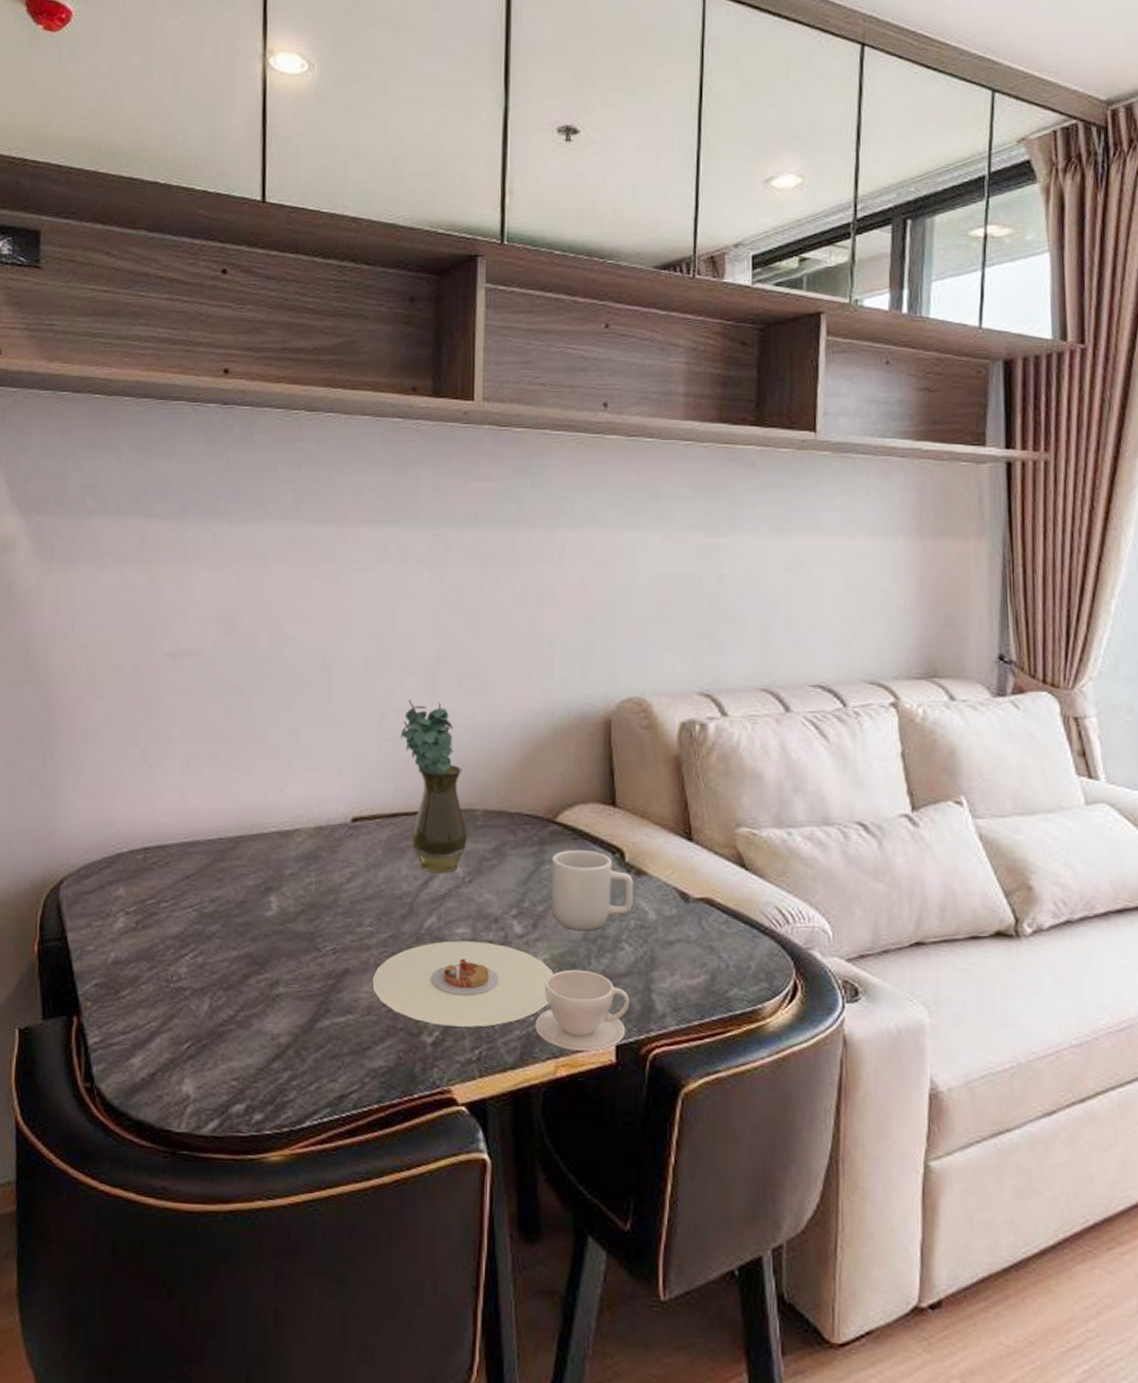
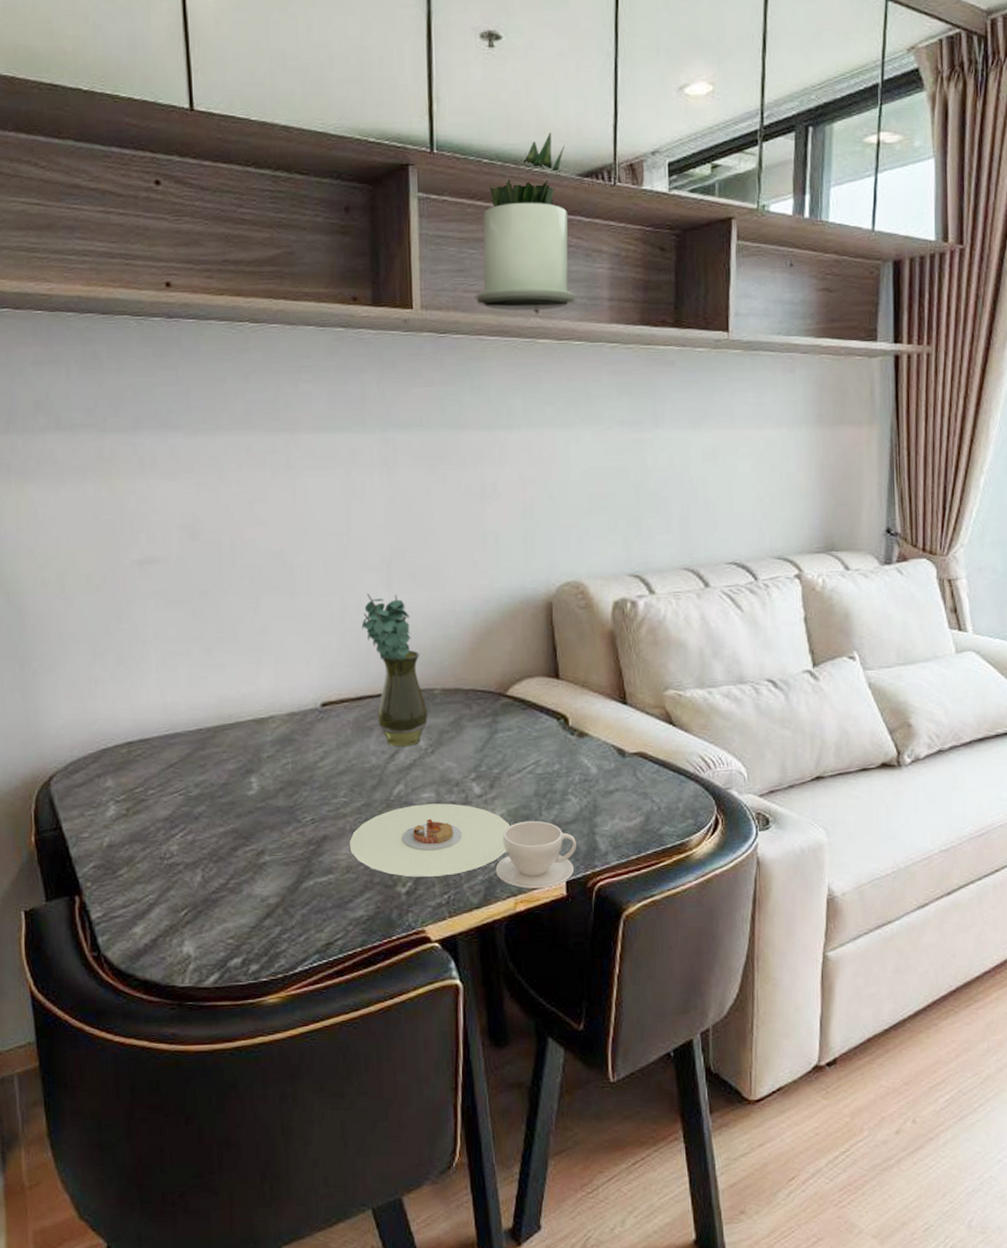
planter: none [539,225,650,405] -> present [474,132,577,311]
mug: present [551,849,634,931] -> none [504,717,578,788]

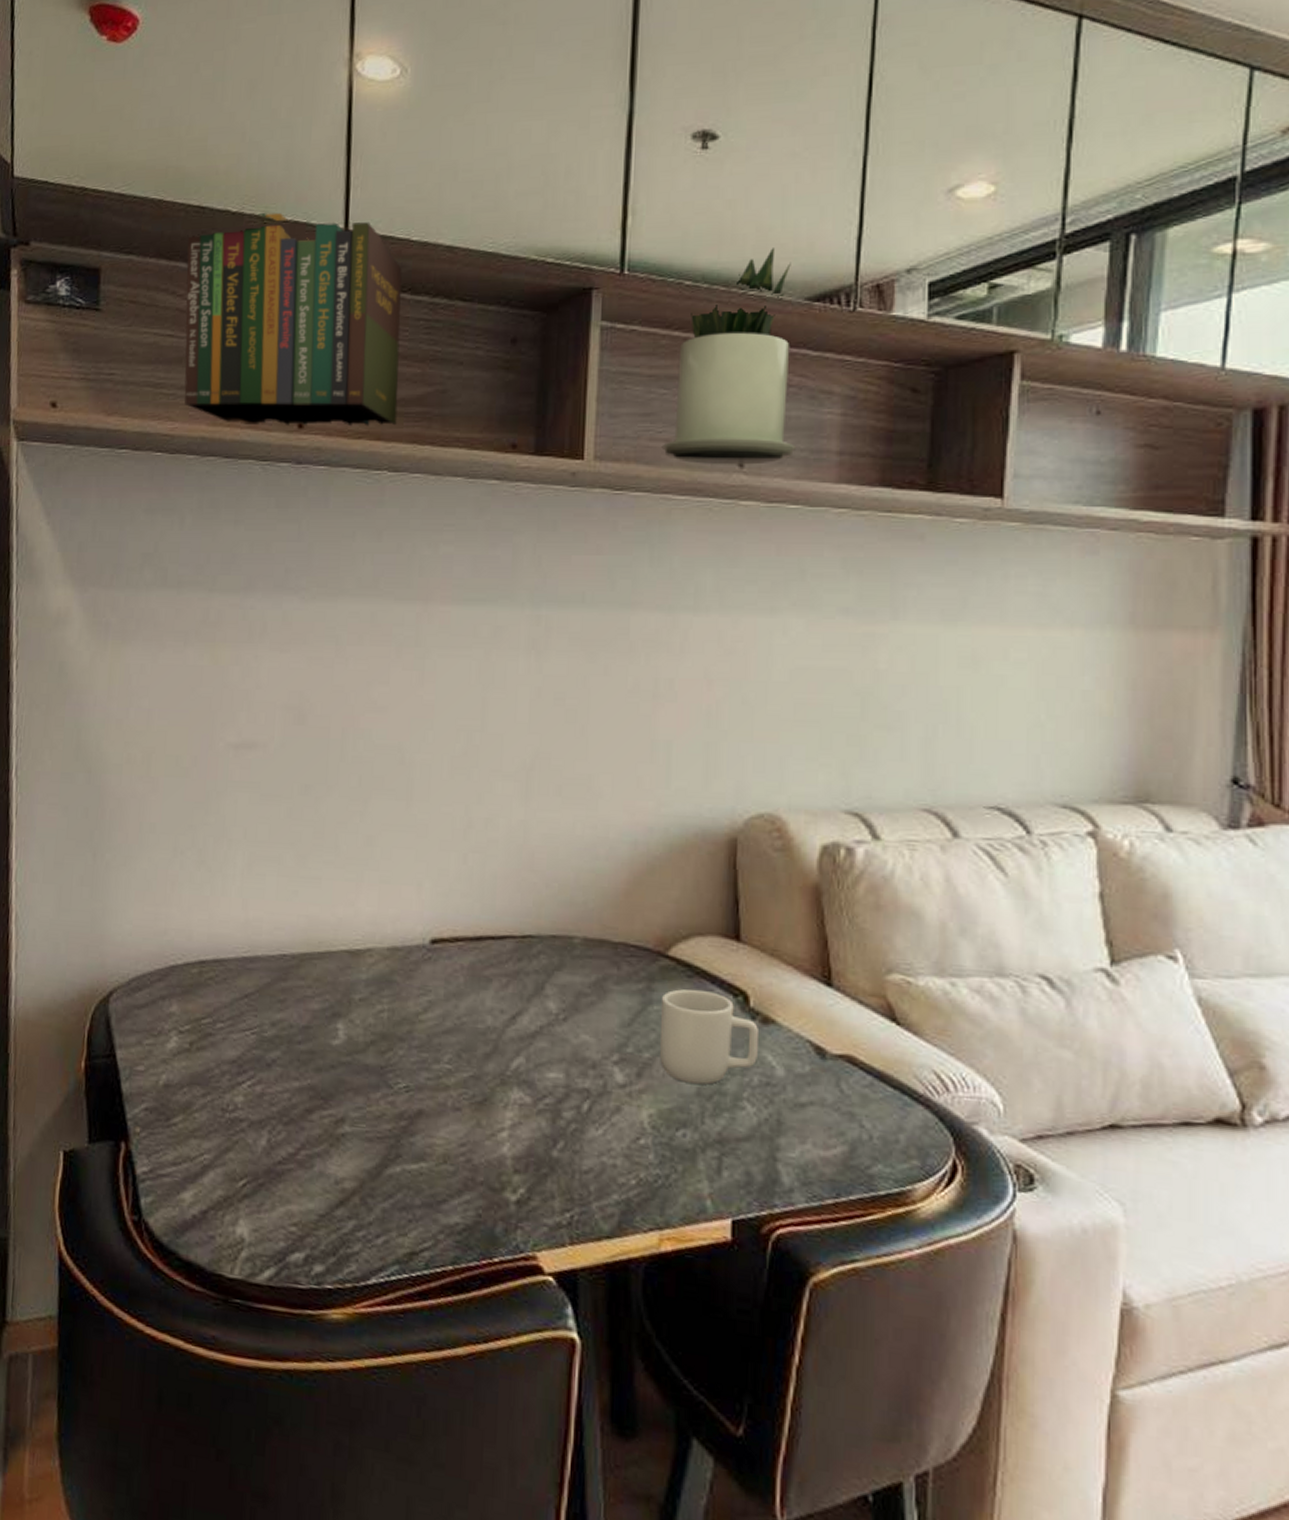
books: none [43,92,253,285] -> present [184,212,403,427]
plate: present [349,803,511,877] -> none [449,1086,661,1187]
vase: present [361,593,428,746] -> none [488,806,562,1008]
teacup: present [495,820,577,889] -> none [636,1128,751,1226]
mug: none [504,717,578,788] -> present [659,988,760,1085]

